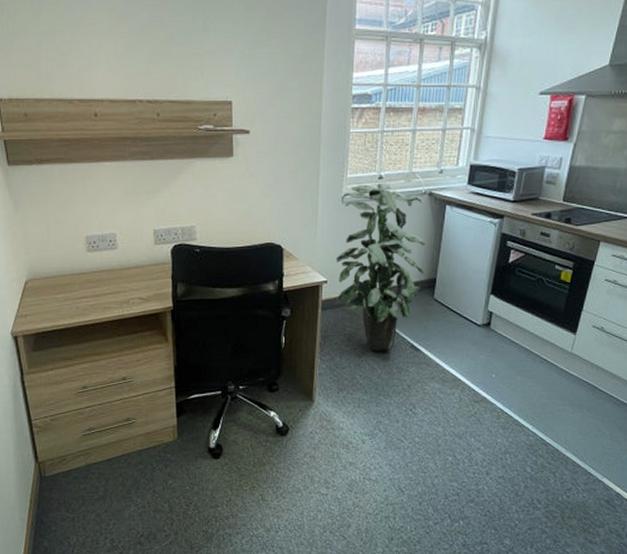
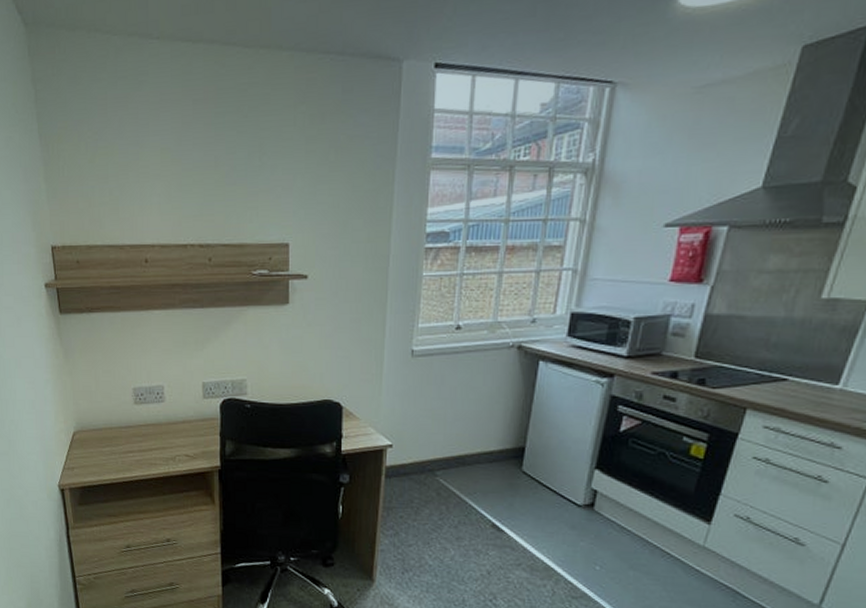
indoor plant: present [335,183,426,351] -> none [401,334,513,530]

